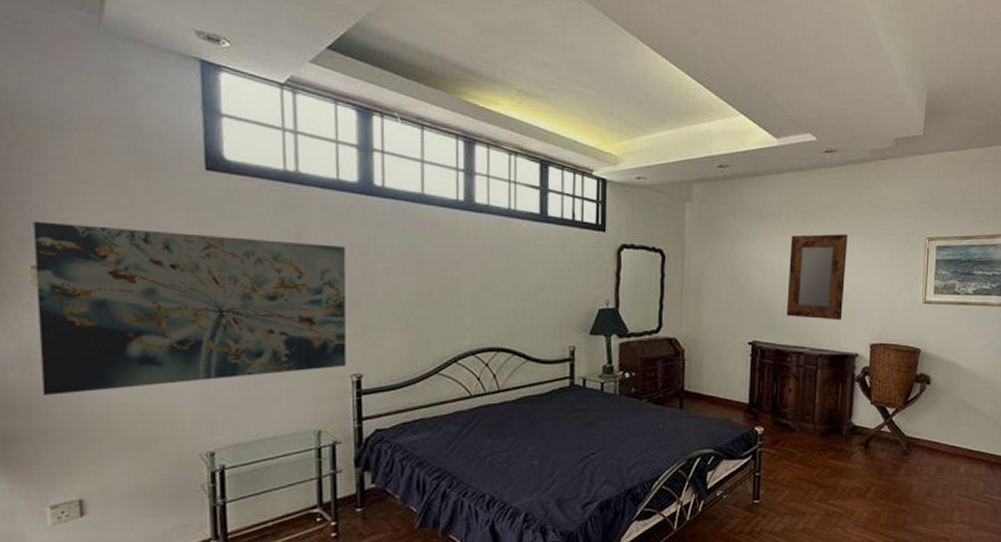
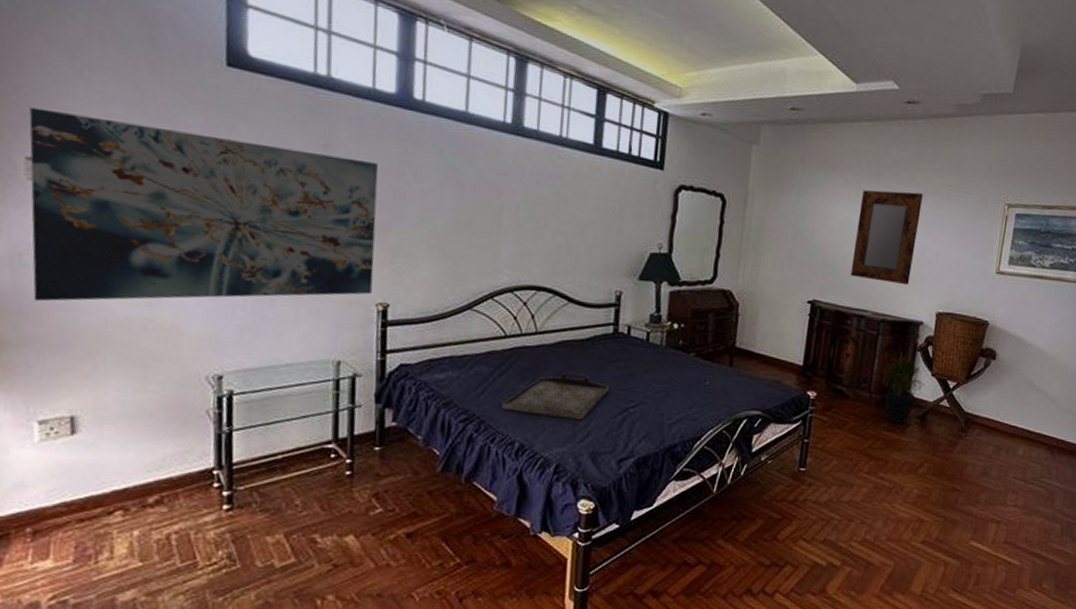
serving tray: none [471,425,569,469] -> present [502,372,609,419]
potted plant: none [824,388,866,453] -> present [883,357,925,425]

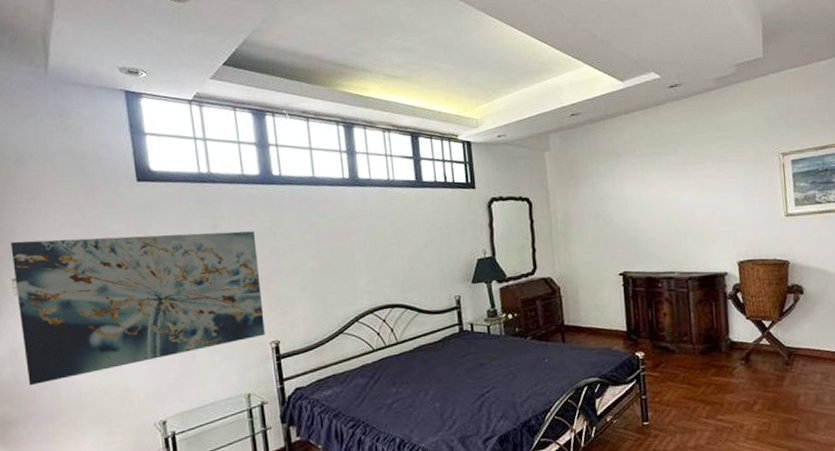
serving tray: present [502,372,609,419] -> none [380,371,464,413]
home mirror: present [850,190,923,286] -> none [647,161,707,245]
potted plant: present [883,357,925,425] -> none [700,307,742,369]

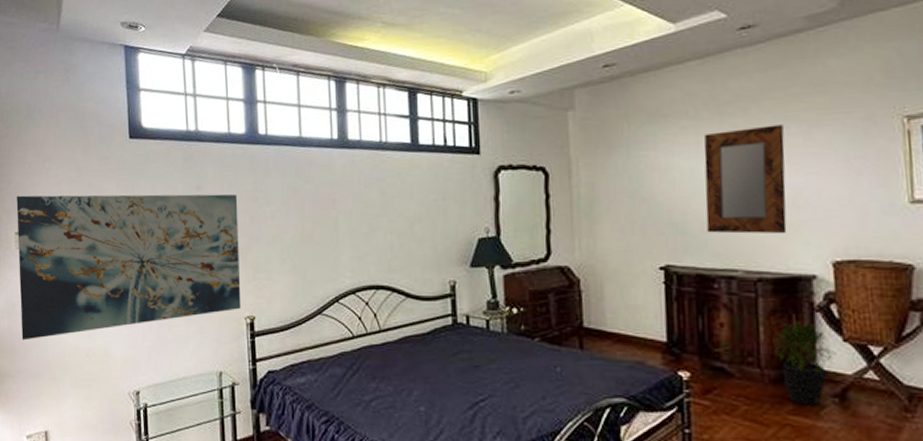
home mirror: none [647,161,707,245] -> present [704,125,787,234]
potted plant: none [700,307,742,369] -> present [773,321,837,407]

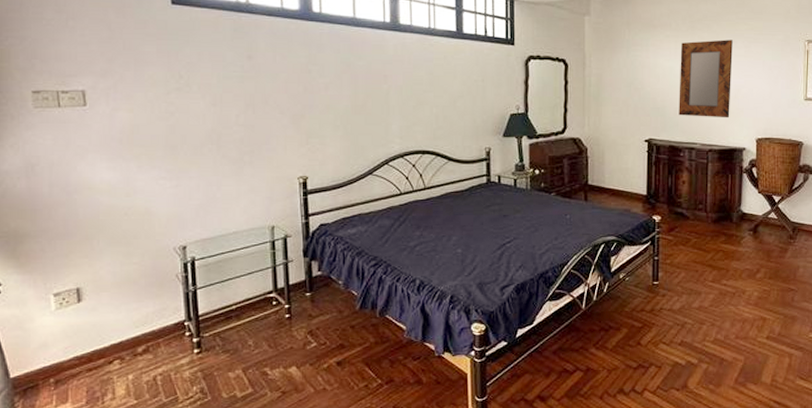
wall art: present [16,194,241,341] -> none [33,53,294,201]
potted plant: present [773,321,837,407] -> none [715,179,754,238]

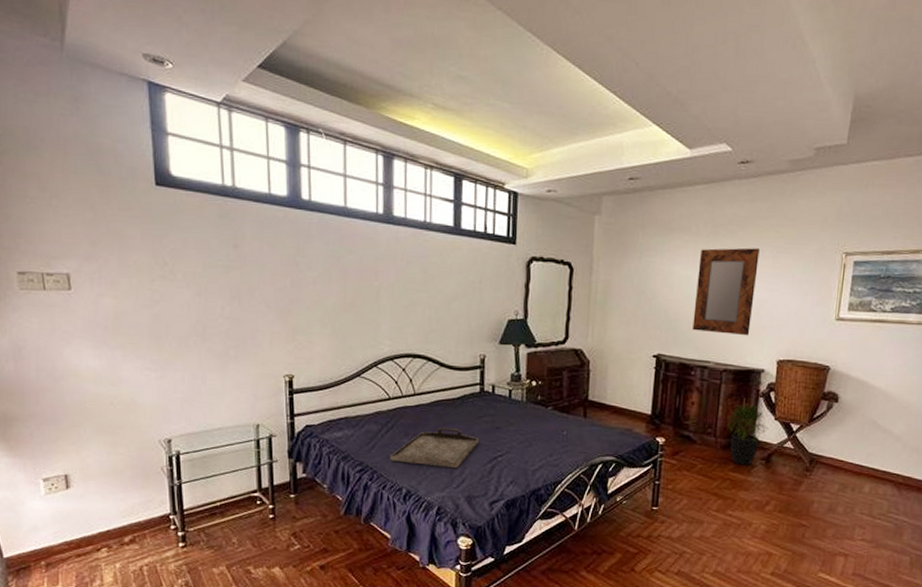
serving tray: none [403,218,487,257] -> present [390,427,478,468]
potted plant: none [715,179,754,238] -> present [727,403,769,466]

